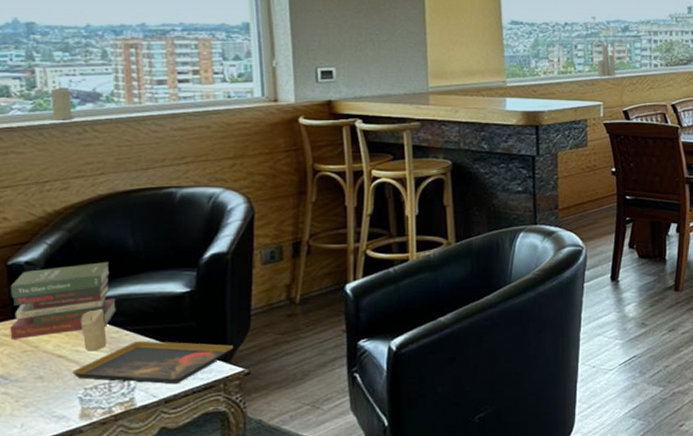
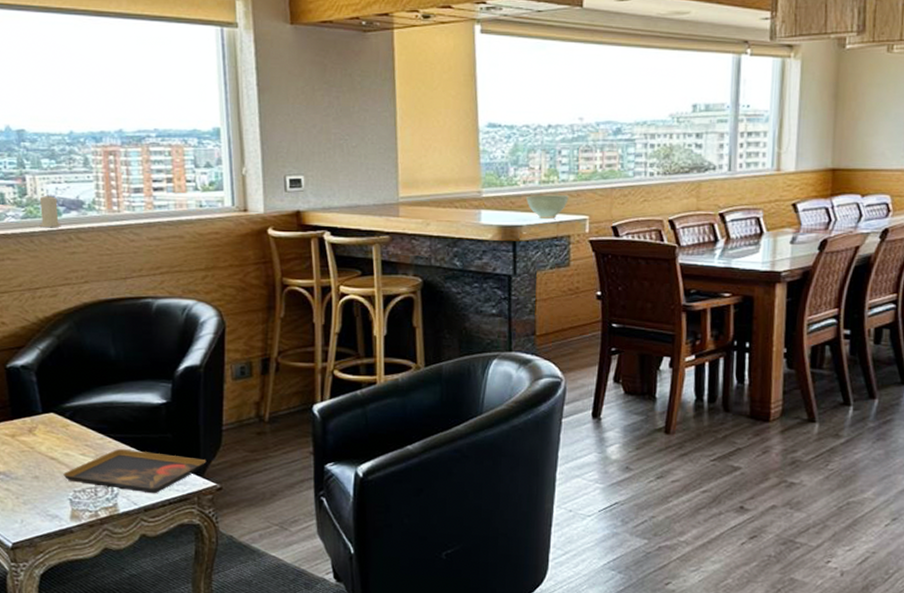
books: present [10,262,117,339] -> none [9,369,101,439]
candle: present [80,309,107,351] -> none [69,415,93,456]
bowl: none [546,84,585,106] -> present [525,195,569,220]
candle: present [597,41,616,78] -> none [583,146,605,188]

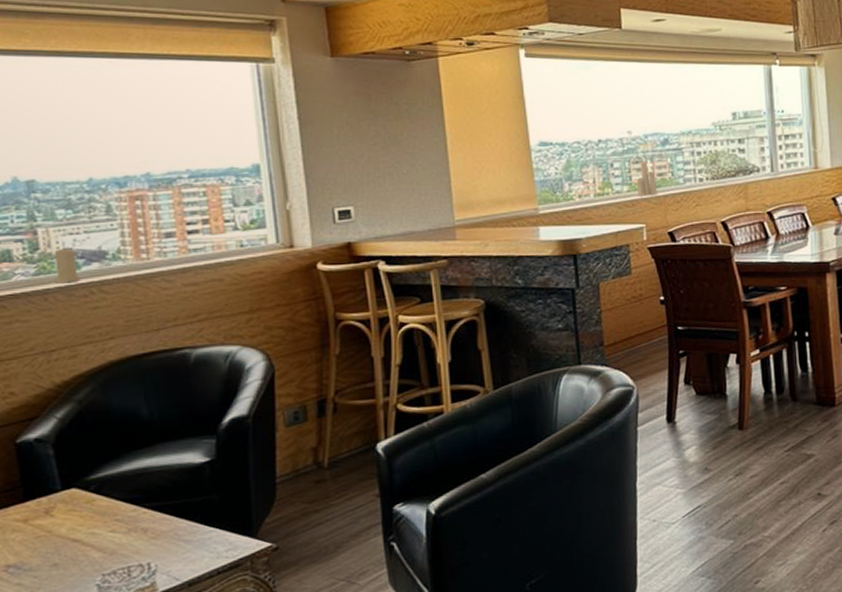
decorative tray: present [63,449,207,494] -> none [89,518,260,565]
bowl: present [525,195,569,220] -> none [582,206,624,231]
candle: none [583,146,605,188] -> present [636,157,658,198]

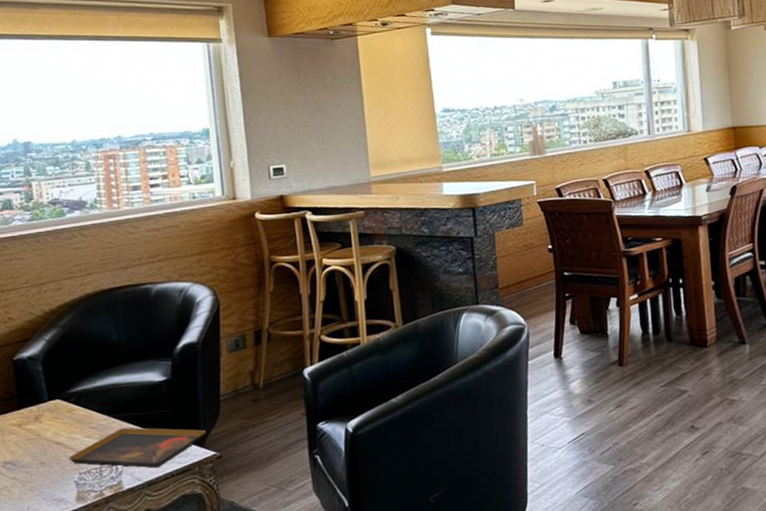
candle: present [54,247,81,284] -> none [44,198,65,228]
decorative tray: none [89,518,260,565] -> present [69,427,206,468]

